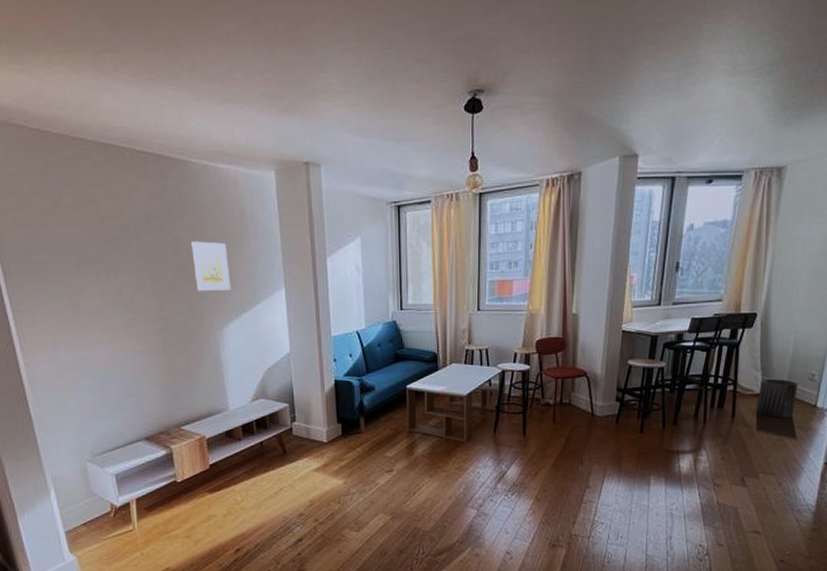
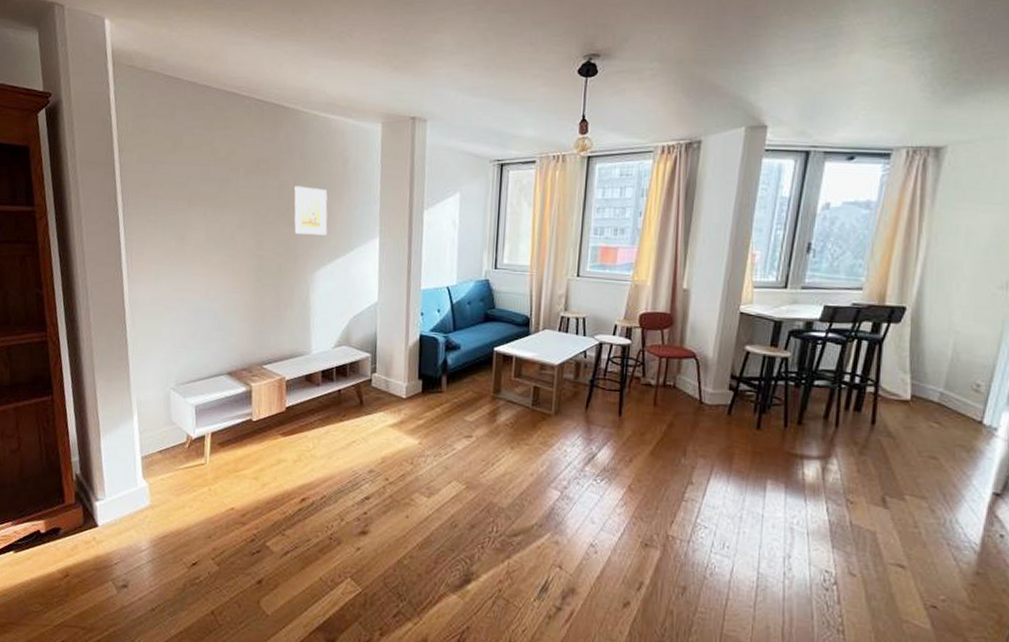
trash can: present [756,378,798,418] -> none [903,383,958,433]

